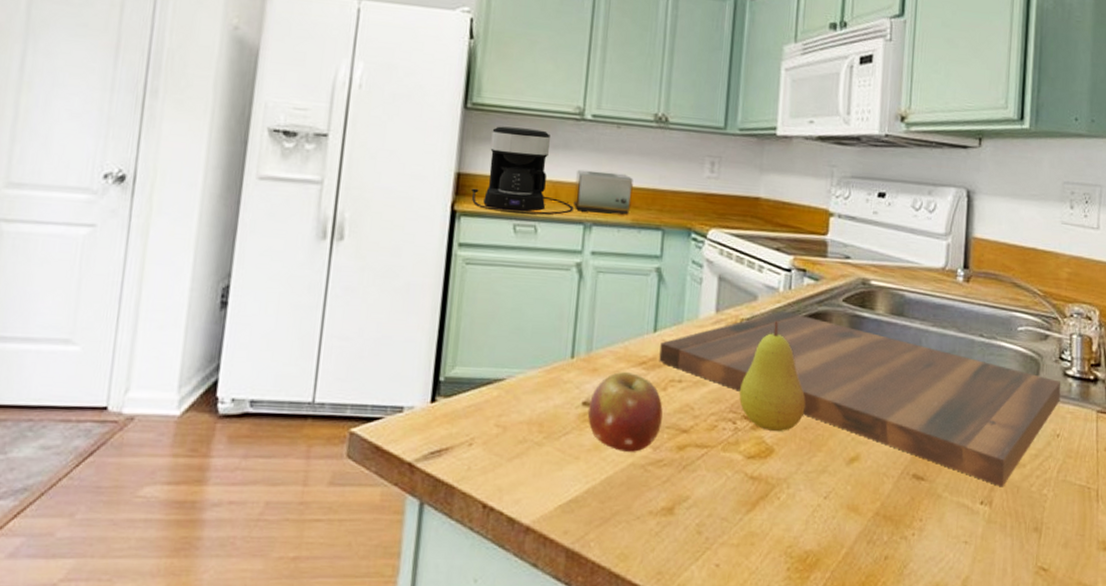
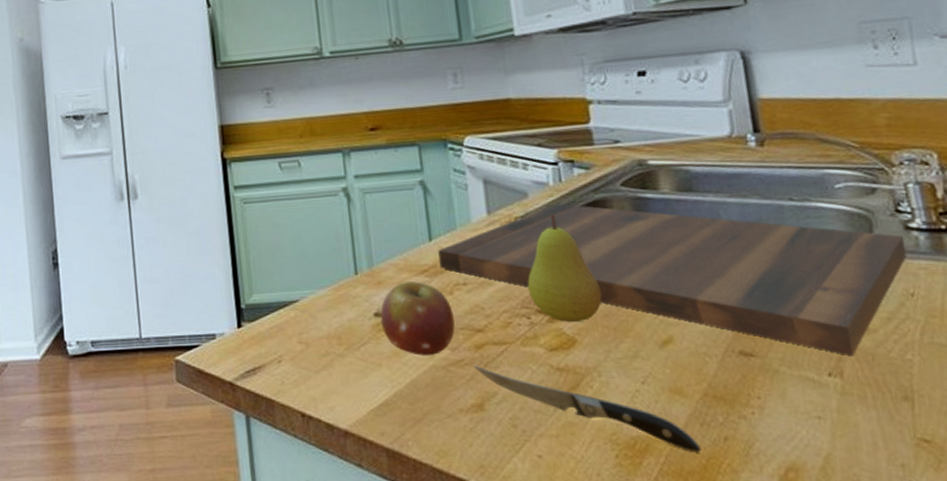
coffee maker: present [472,126,574,215] -> none [236,74,330,154]
toaster: present [573,169,633,215] -> none [325,99,384,141]
kitchen knife: none [671,466,864,570] -> present [473,365,702,453]

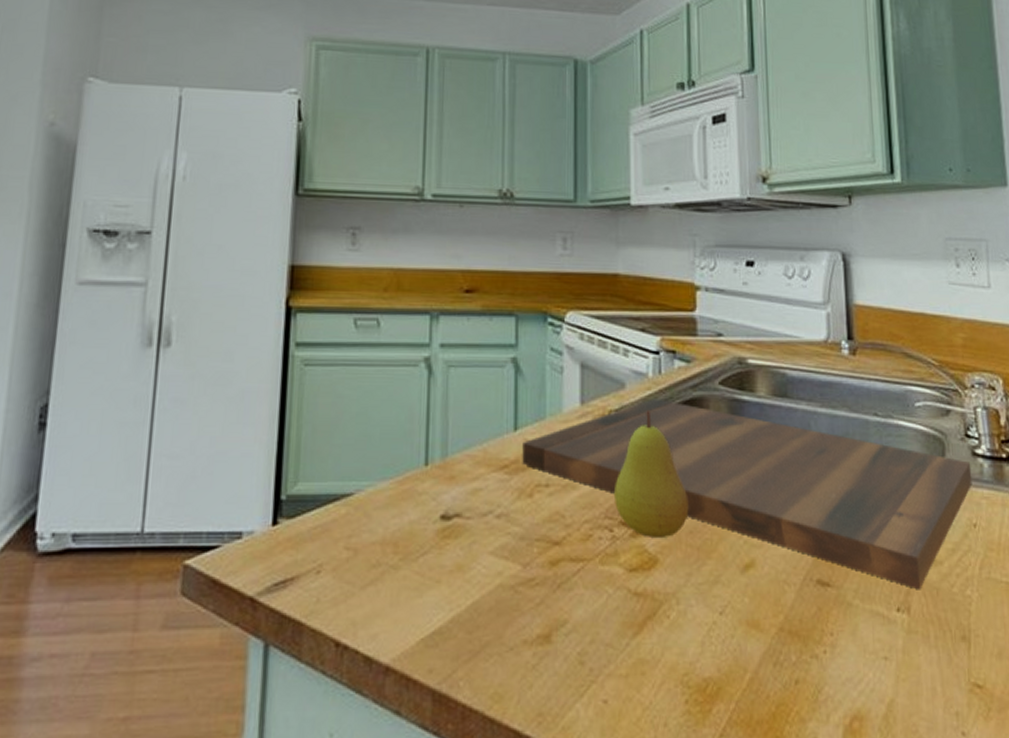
fruit: present [380,281,455,355] -> none [447,479,530,571]
kitchen knife: present [473,365,702,453] -> none [544,586,772,698]

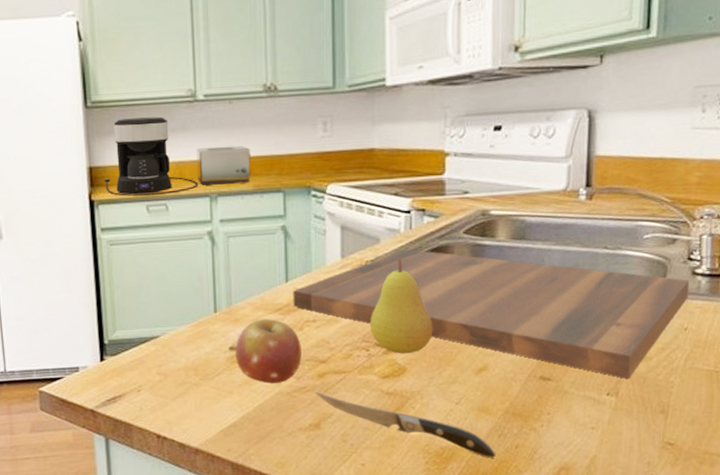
coffee maker: none [307,212,418,307] -> present [104,116,198,196]
toaster: none [417,254,481,301] -> present [196,145,251,186]
fruit: none [447,479,530,571] -> present [235,319,302,384]
kitchen knife: none [544,586,772,698] -> present [314,391,496,458]

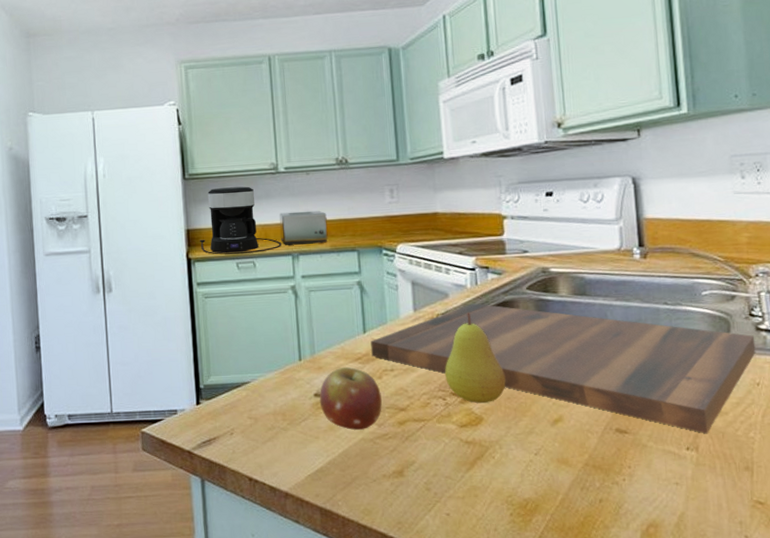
kitchen knife: present [314,391,496,458] -> none [396,438,581,512]

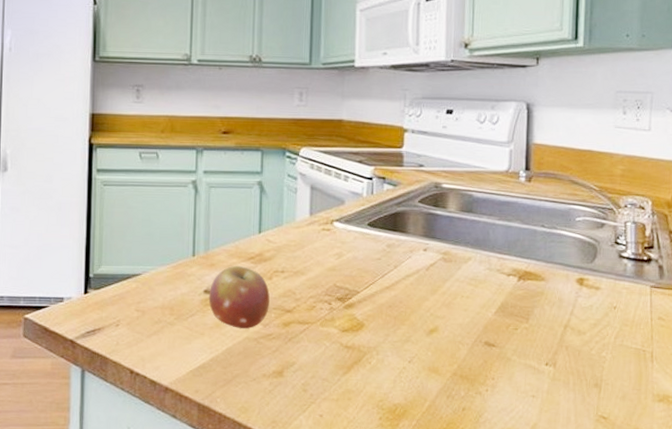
coffee maker: present [200,186,282,255] -> none [104,74,187,144]
toaster: present [278,210,328,245] -> none [186,105,235,140]
cutting board: present [371,303,756,434] -> none [264,212,617,351]
fruit: present [444,311,506,403] -> none [332,220,390,309]

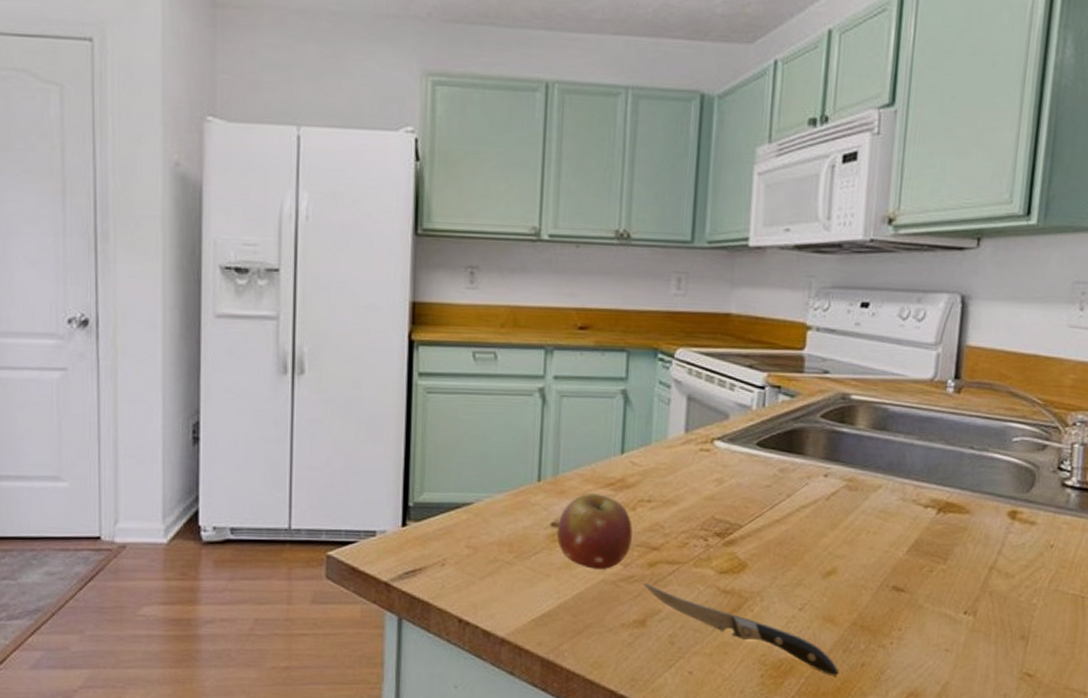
kitchen knife: none [279,339,445,419] -> present [642,582,840,676]

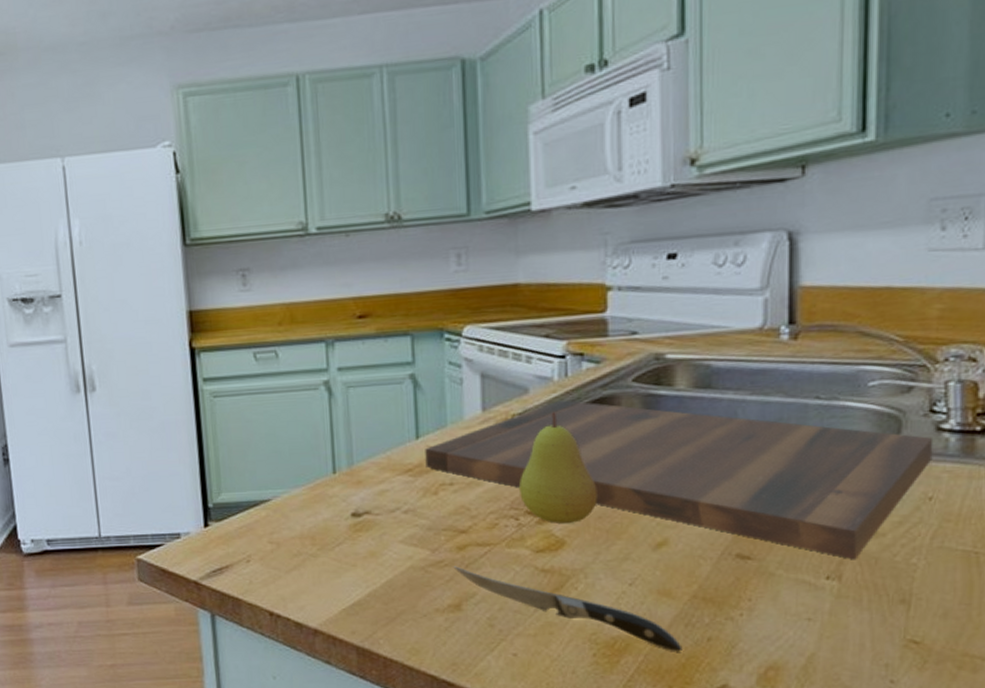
fruit: present [556,494,633,569] -> none [357,481,437,556]
cutting board: none [627,429,1059,598] -> present [425,400,934,560]
fruit: none [710,438,780,547] -> present [518,411,597,523]

